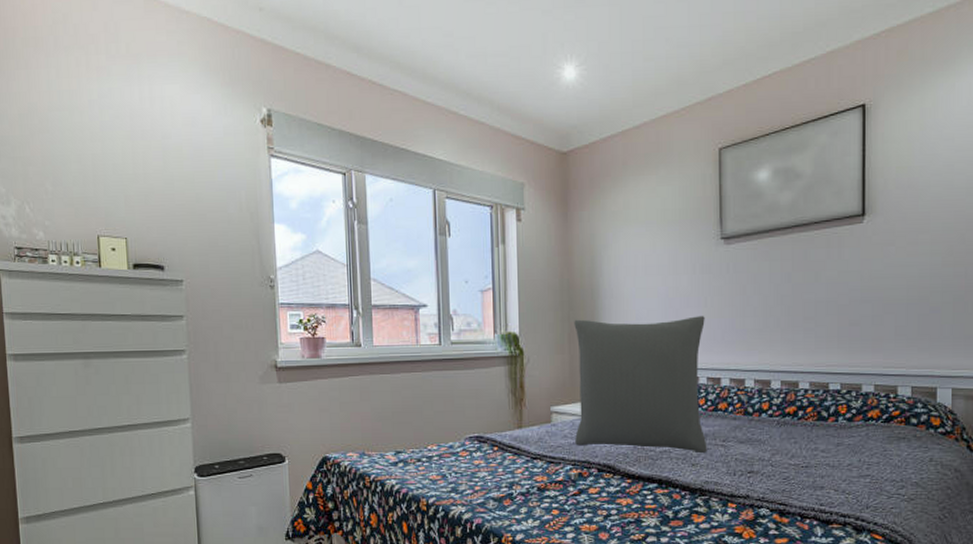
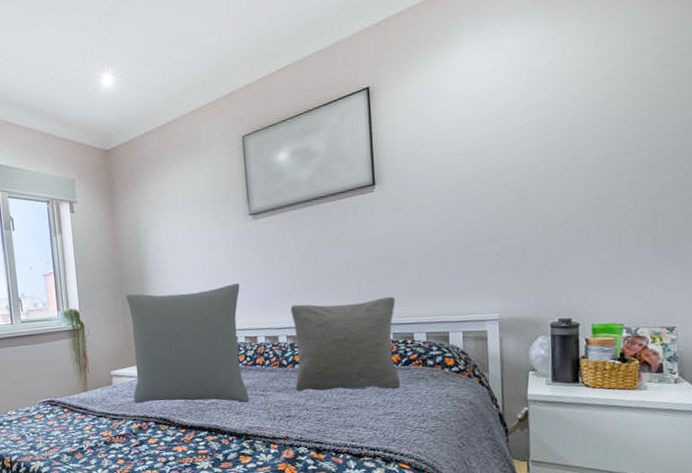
pillow: none [760,343,880,449] -> present [290,296,401,391]

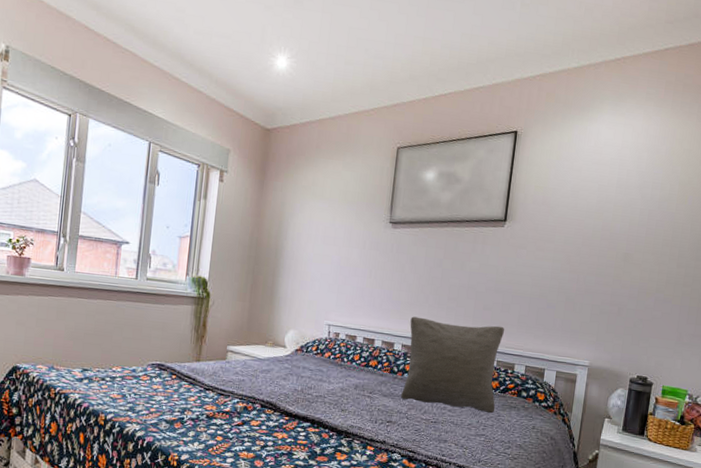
pillow: present [126,283,250,403] -> none [245,273,368,401]

